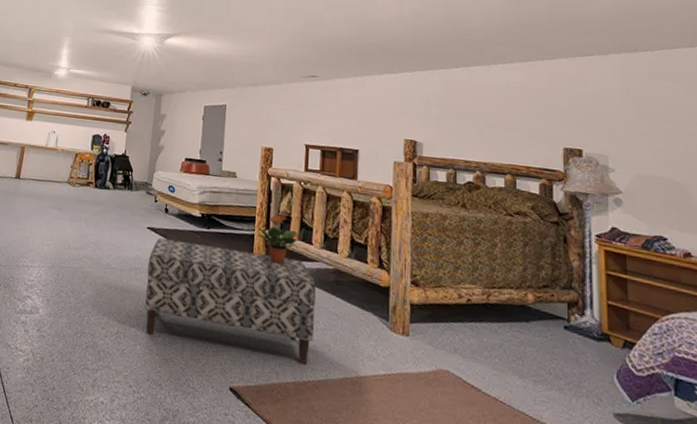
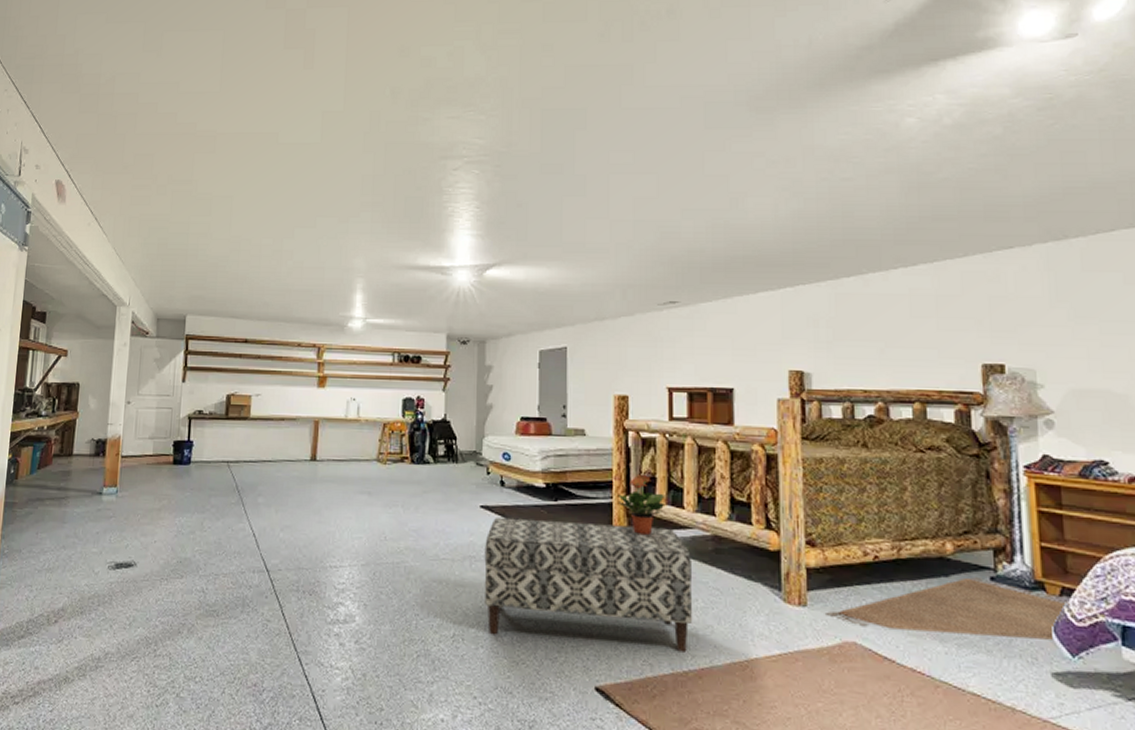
rug: none [425,324,631,385] -> present [826,576,1070,640]

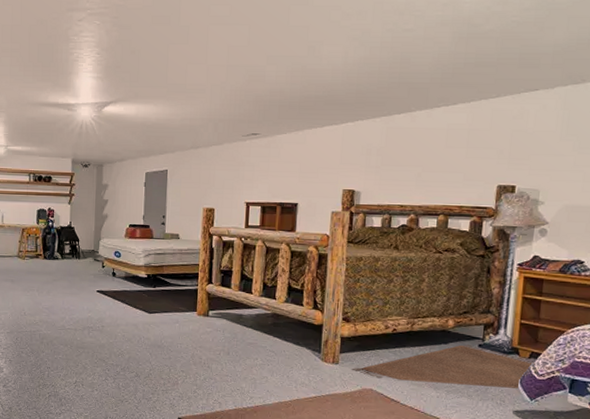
bench: present [484,517,693,652] -> none [99,299,256,395]
potted plant: present [617,475,664,535] -> none [201,269,237,313]

